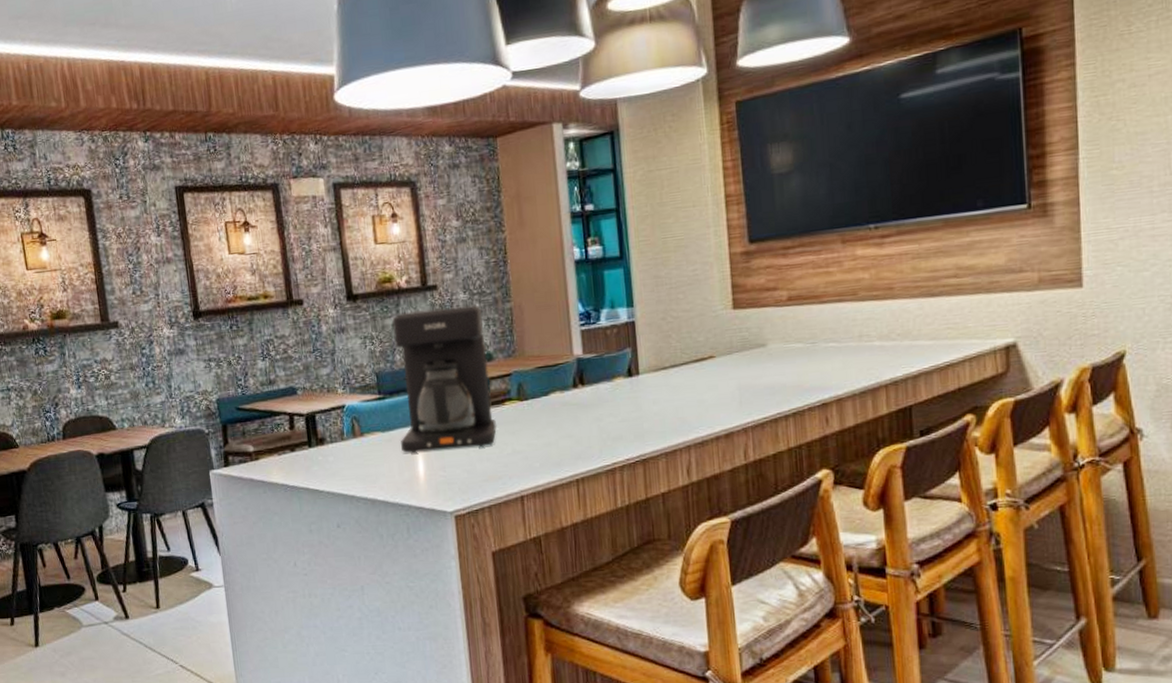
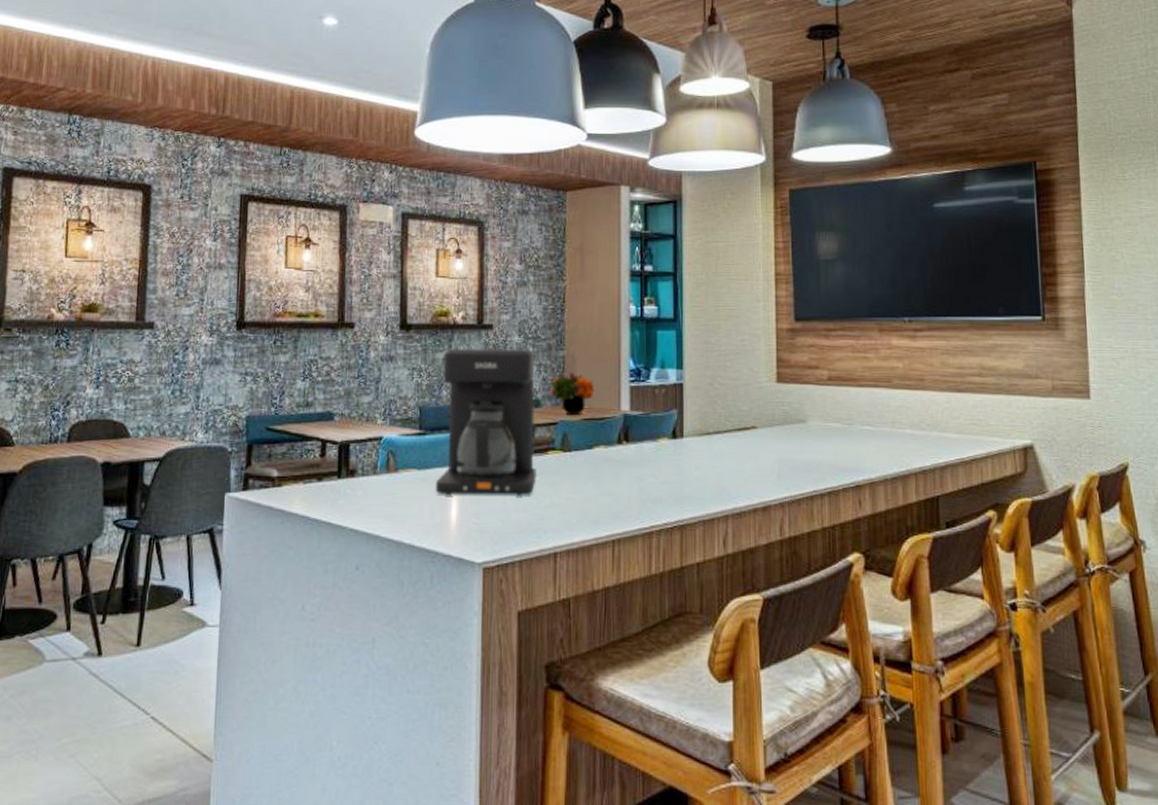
flower arrangement: none [501,322,546,365] -> present [551,372,596,414]

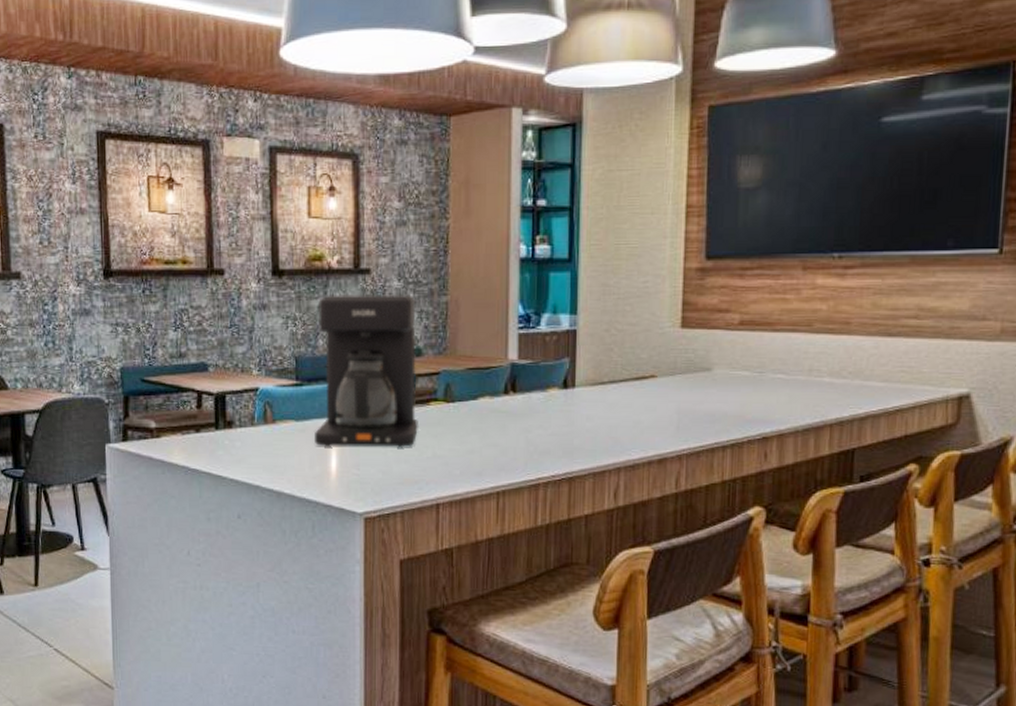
flower arrangement: present [551,372,596,414] -> none [433,318,481,364]

